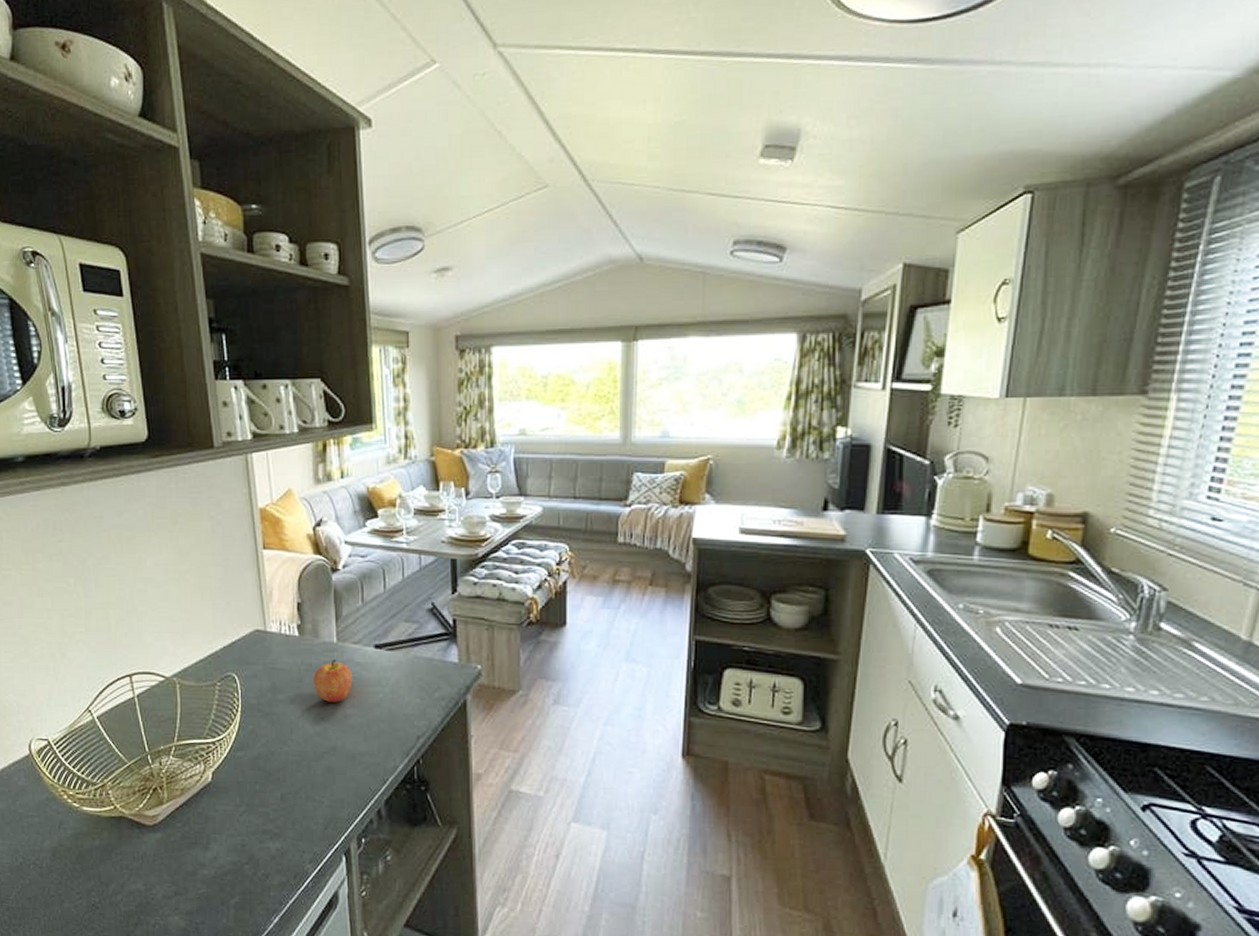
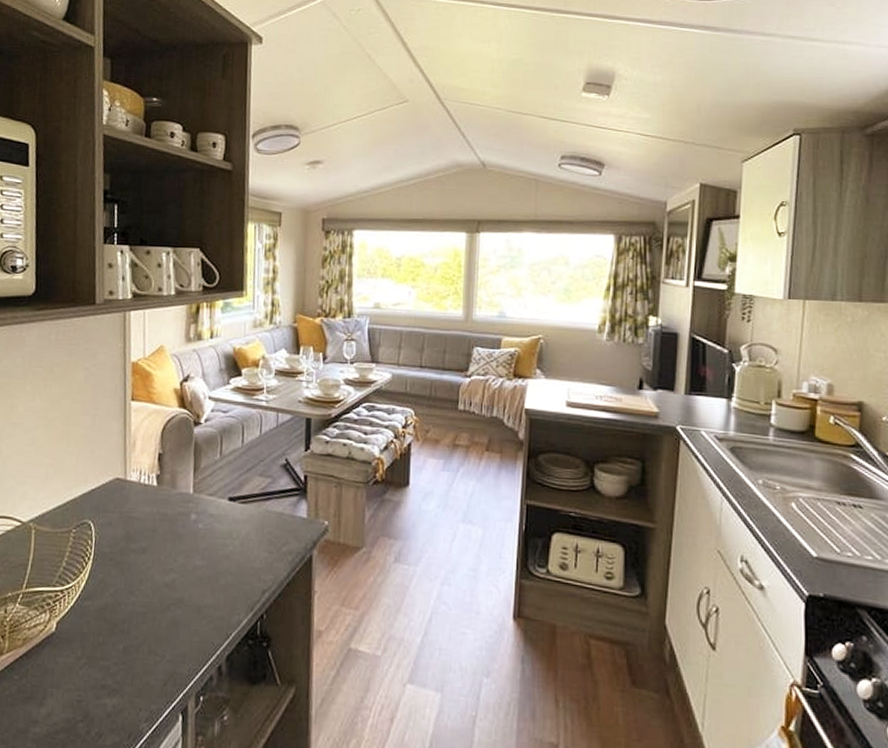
apple: present [314,659,353,702] -> none [167,510,205,554]

